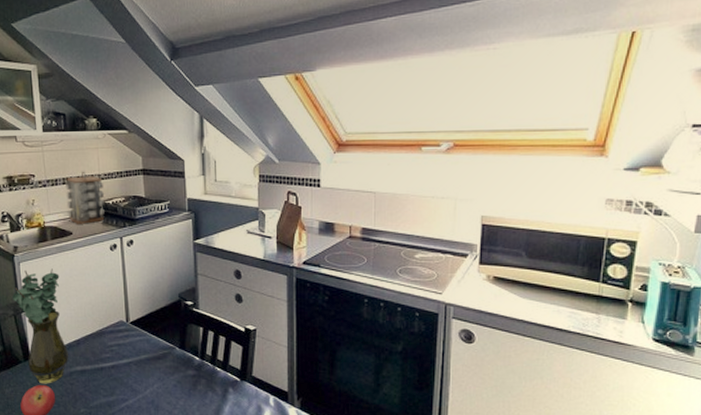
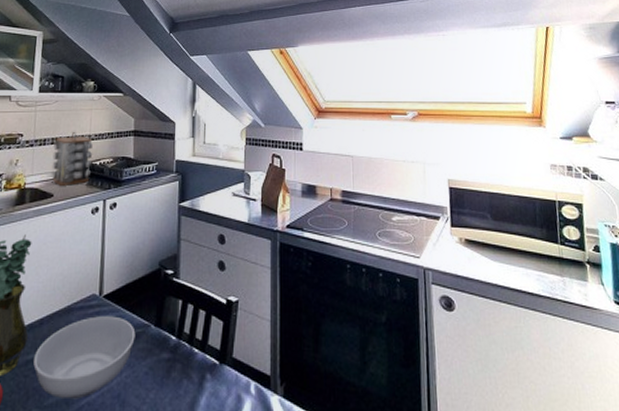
bowl: none [76,339,163,403] -> present [33,316,136,400]

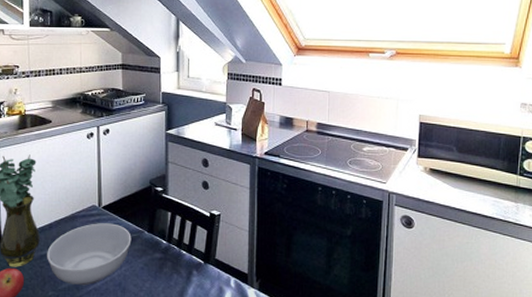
spice rack: present [51,131,93,186] -> none [48,64,84,113]

